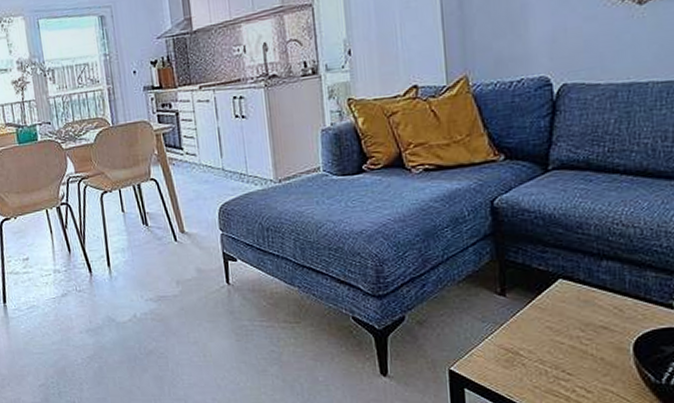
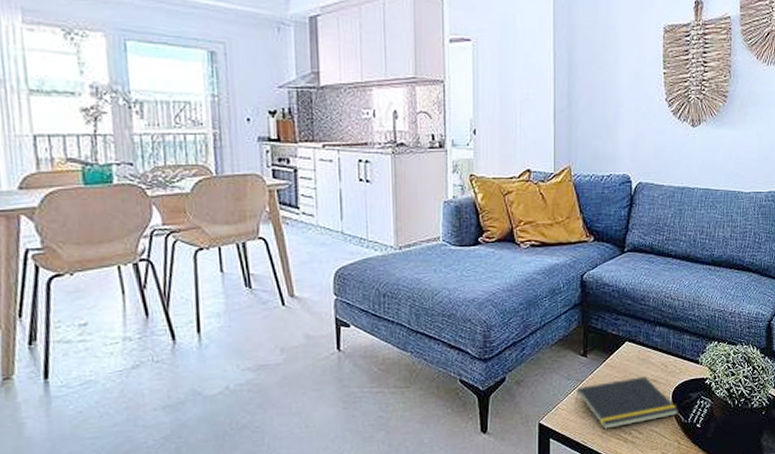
notepad: none [494,322,647,383] -> present [575,376,679,429]

